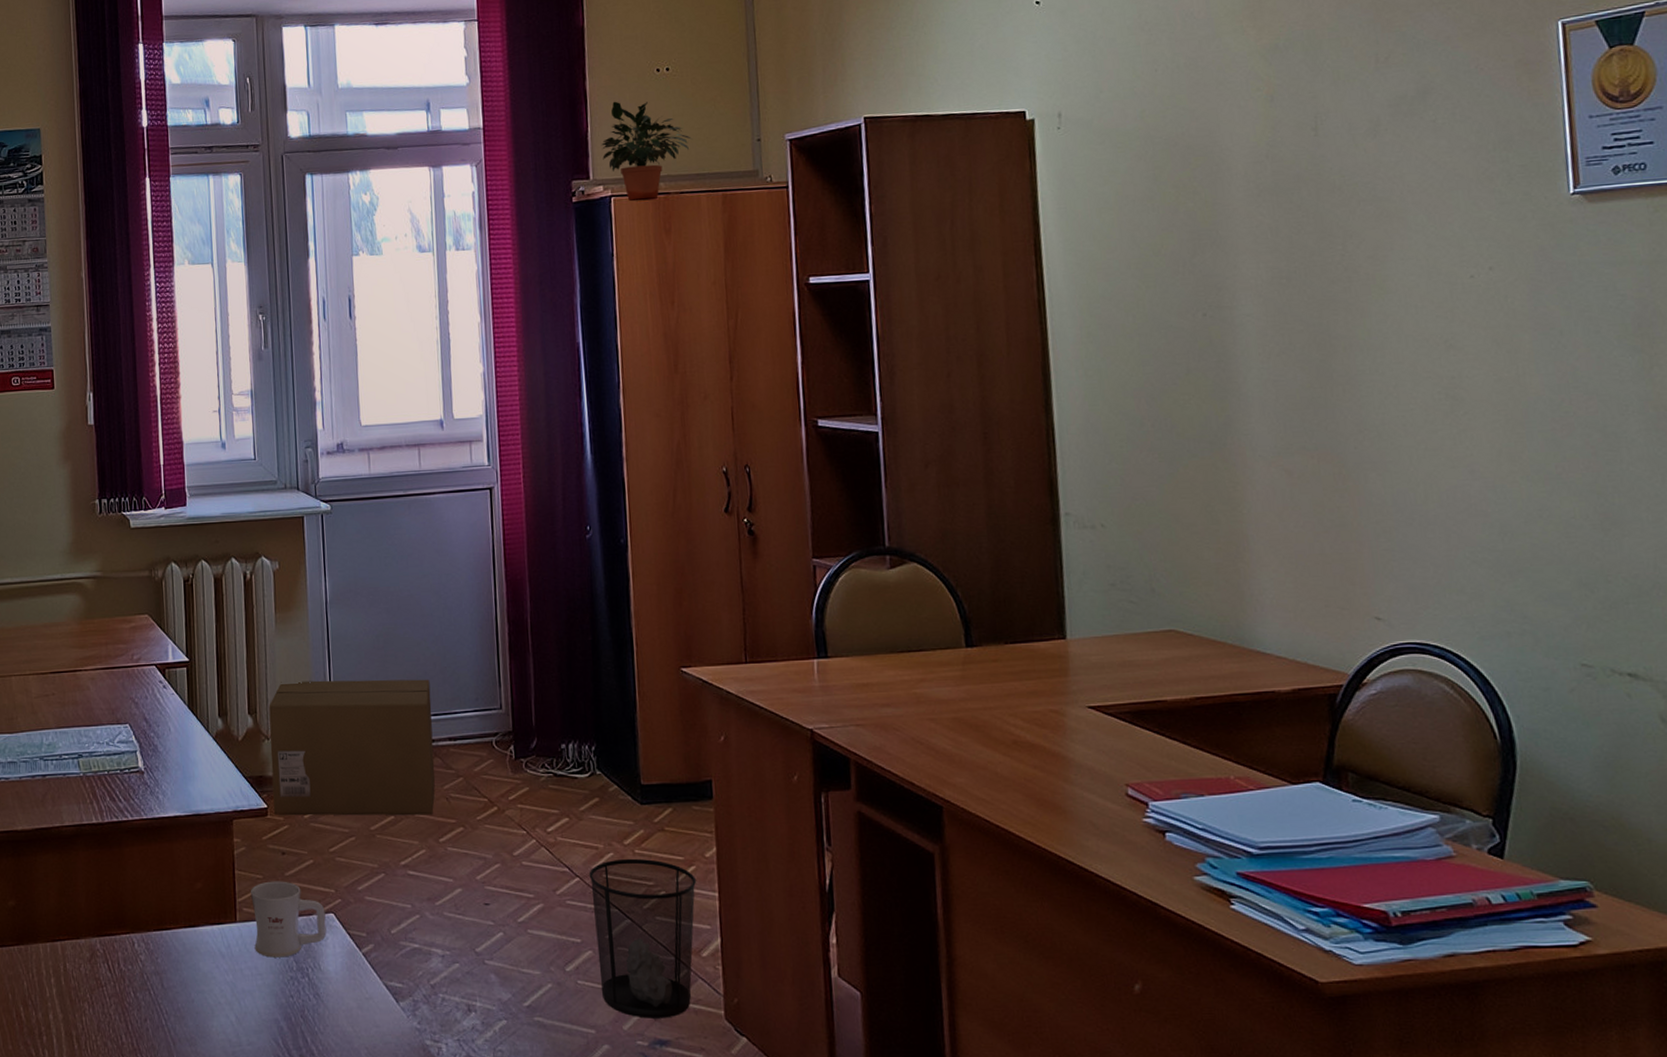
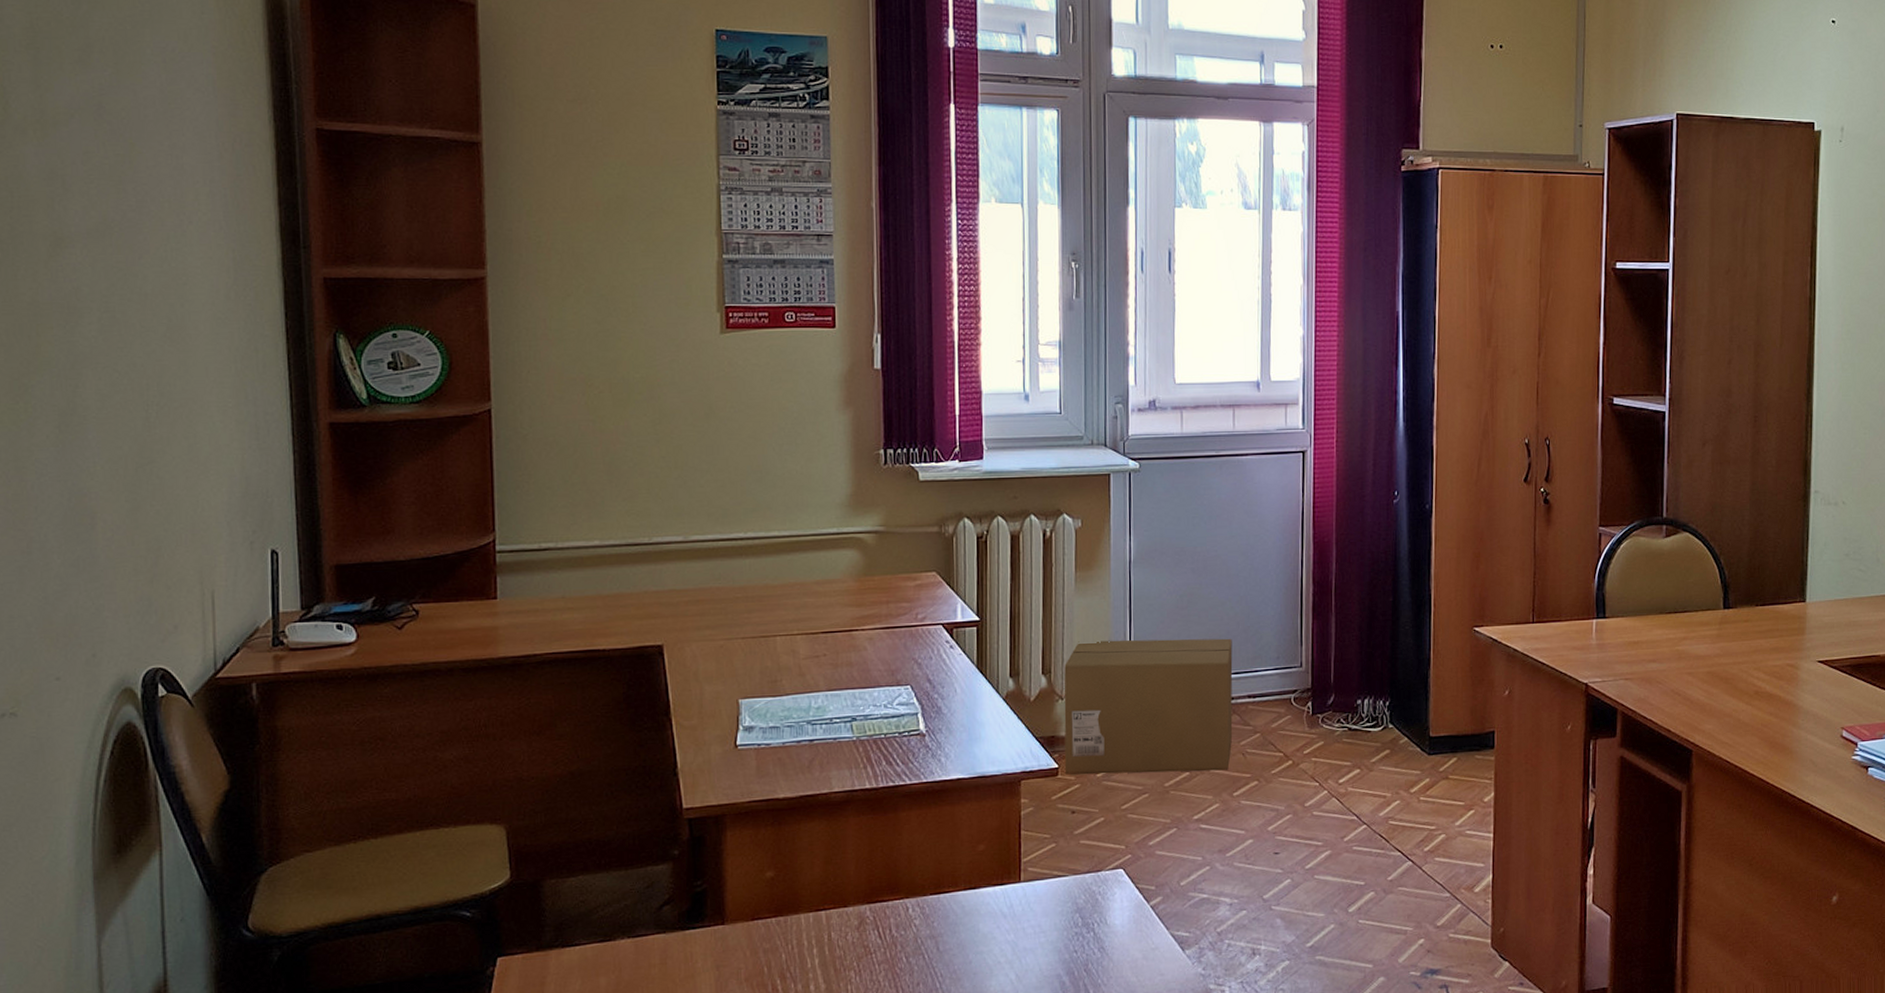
mug: present [250,881,327,958] -> none [1036,839,1115,915]
waste bin: present [589,858,697,1019] -> none [1376,805,1475,951]
potted plant: present [600,101,693,202] -> none [1432,73,1520,176]

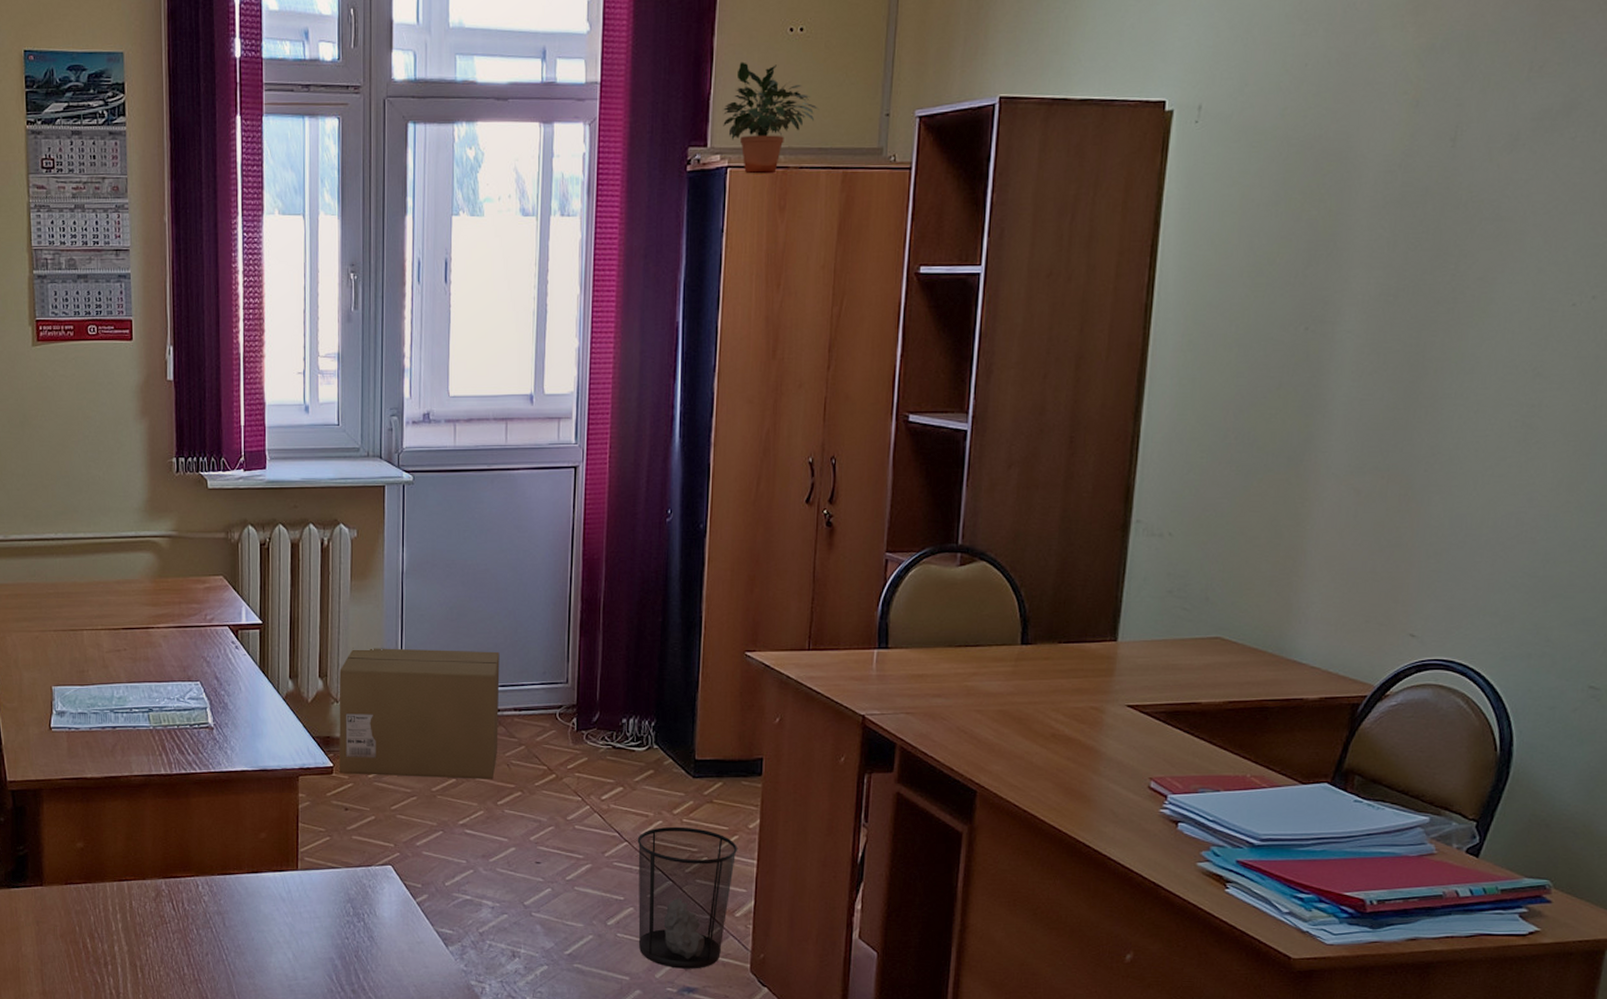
waste bin: none [1376,805,1475,951] -> present [637,826,738,969]
potted plant: none [1432,73,1520,176] -> present [722,62,820,174]

